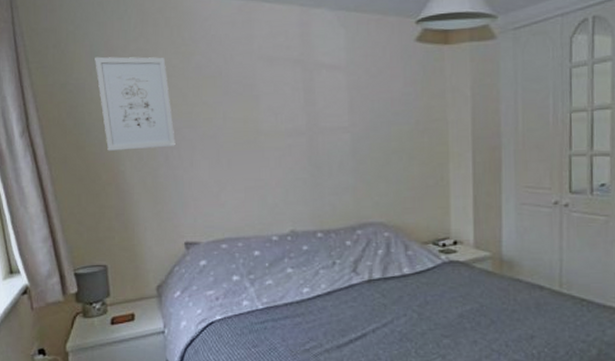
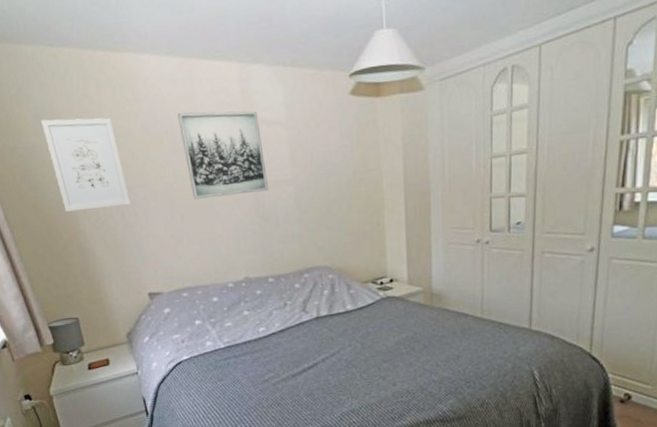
wall art: none [233,54,323,144] -> present [177,111,268,199]

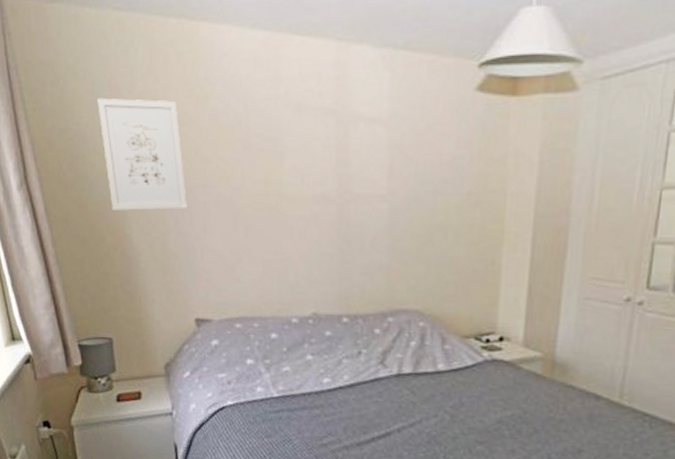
wall art: present [177,111,268,199] -> none [255,100,356,209]

